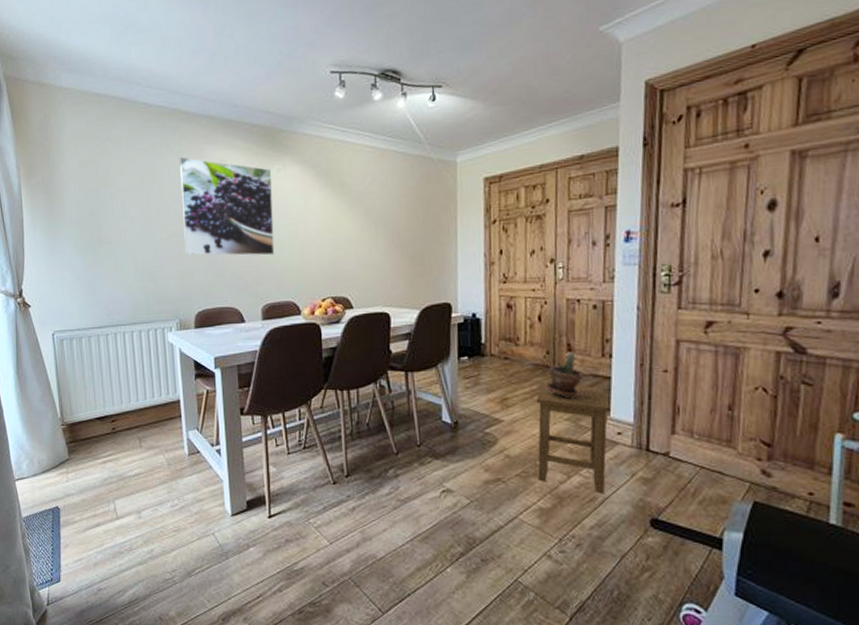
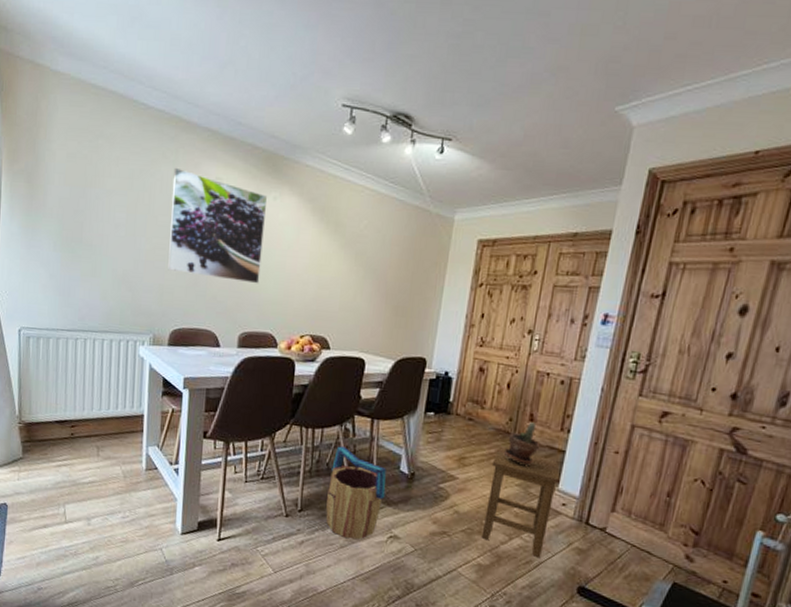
bucket: none [372,404,431,499] -> present [326,446,387,539]

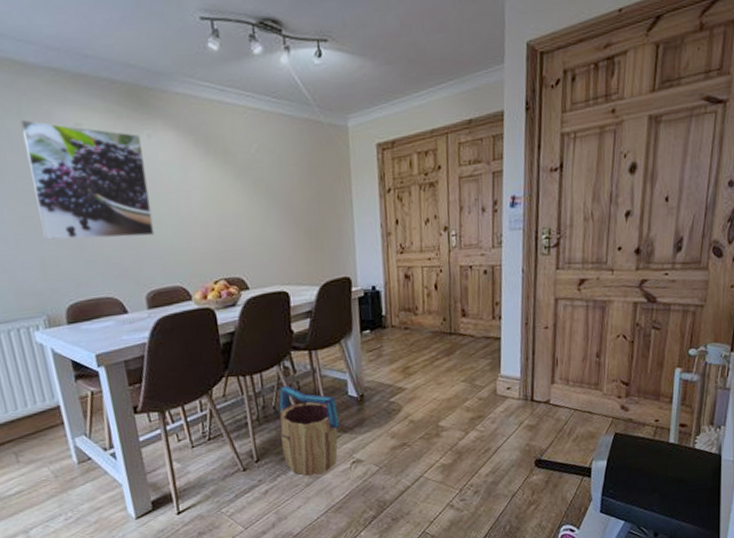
stool: present [481,446,560,557] -> none [435,347,501,444]
potted plant: present [503,422,540,467] -> none [444,317,477,361]

